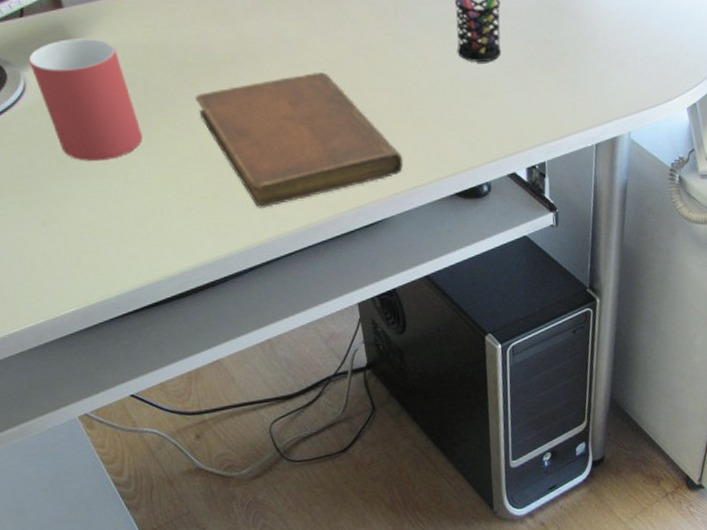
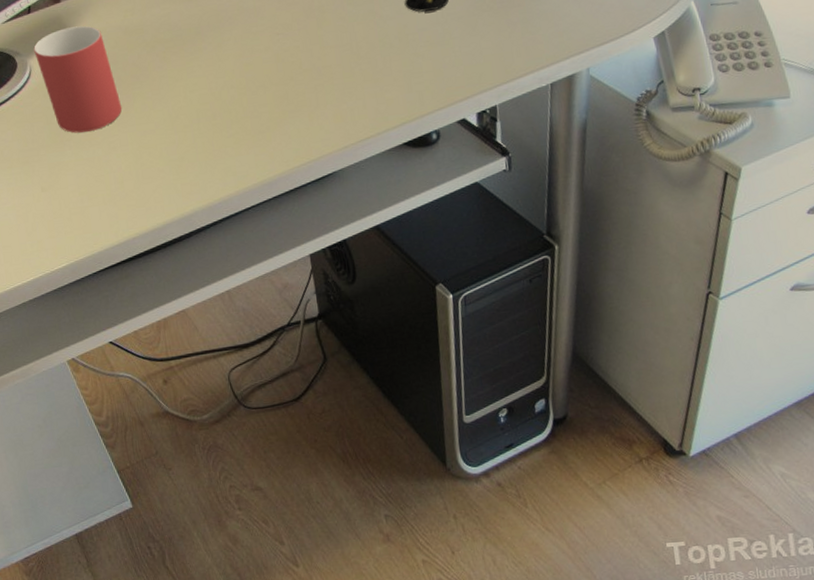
notebook: present [194,72,404,208] -> none [165,36,353,167]

